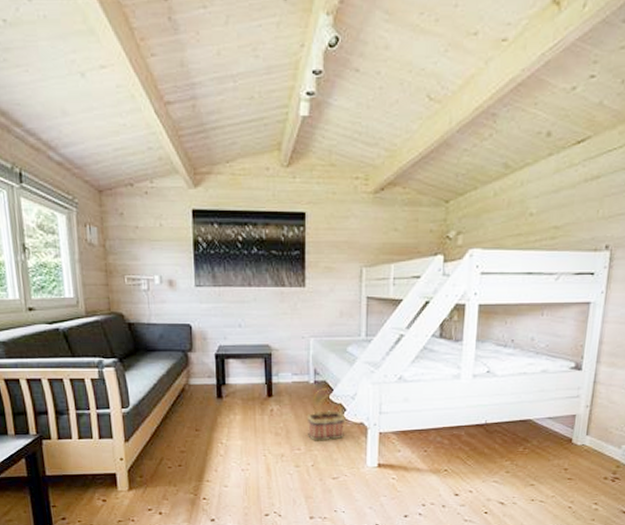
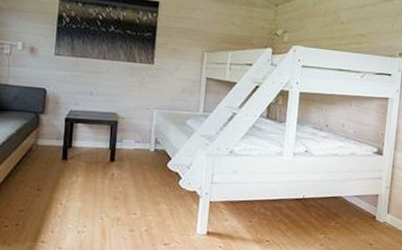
basket: present [306,388,346,441] -> none [143,156,181,207]

